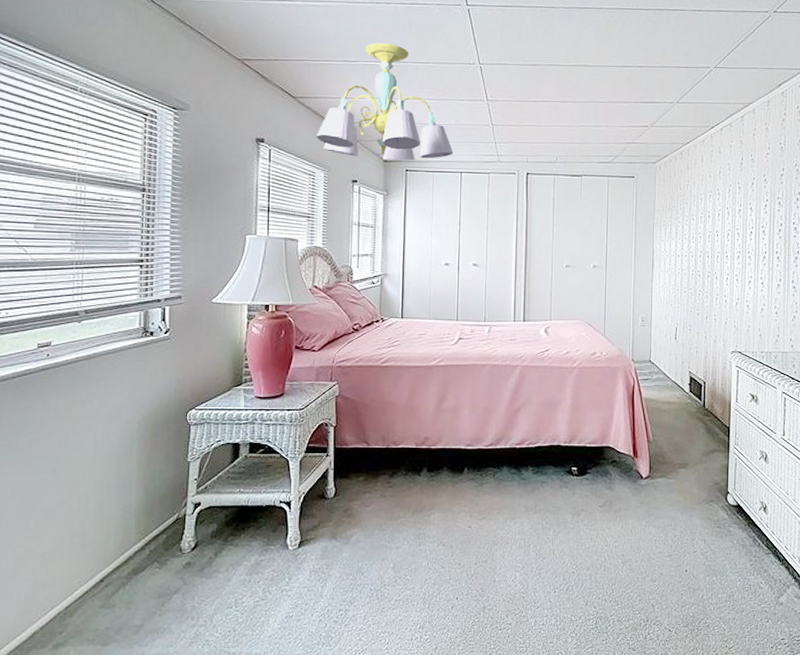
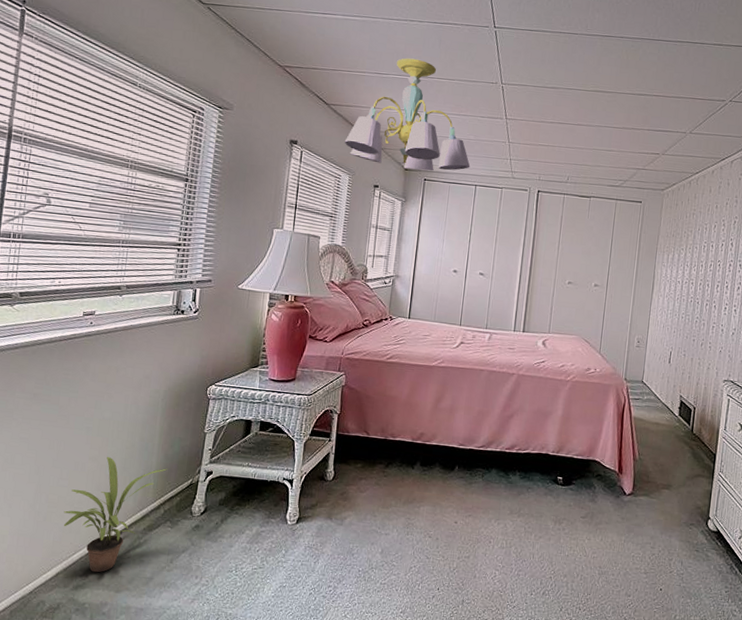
potted plant: none [34,499,150,628] -> present [63,456,168,573]

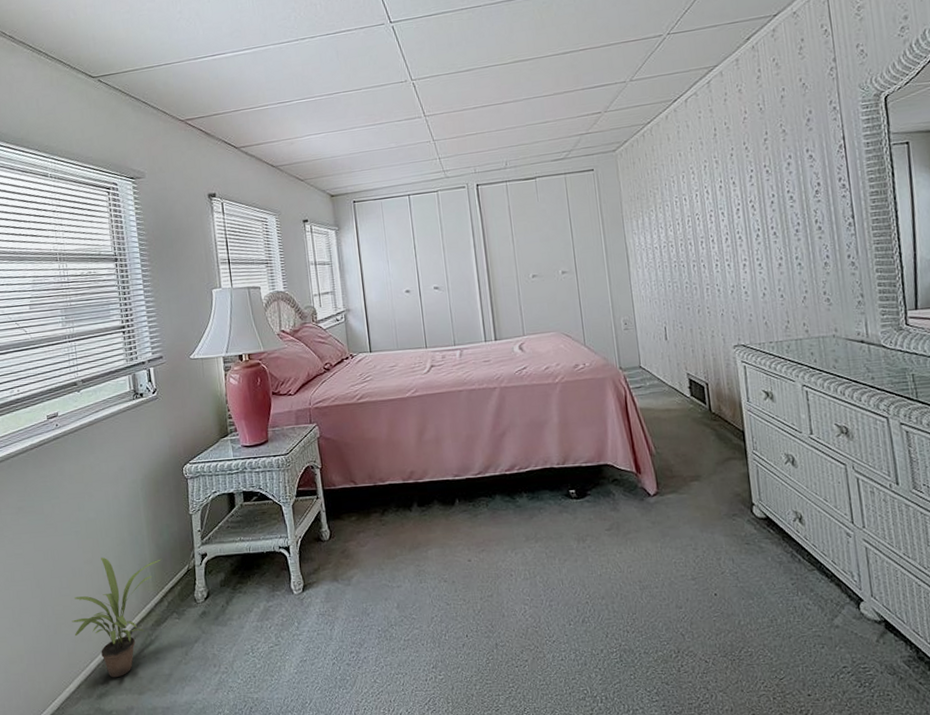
chandelier: present [344,58,471,171] -> none [262,77,399,197]

